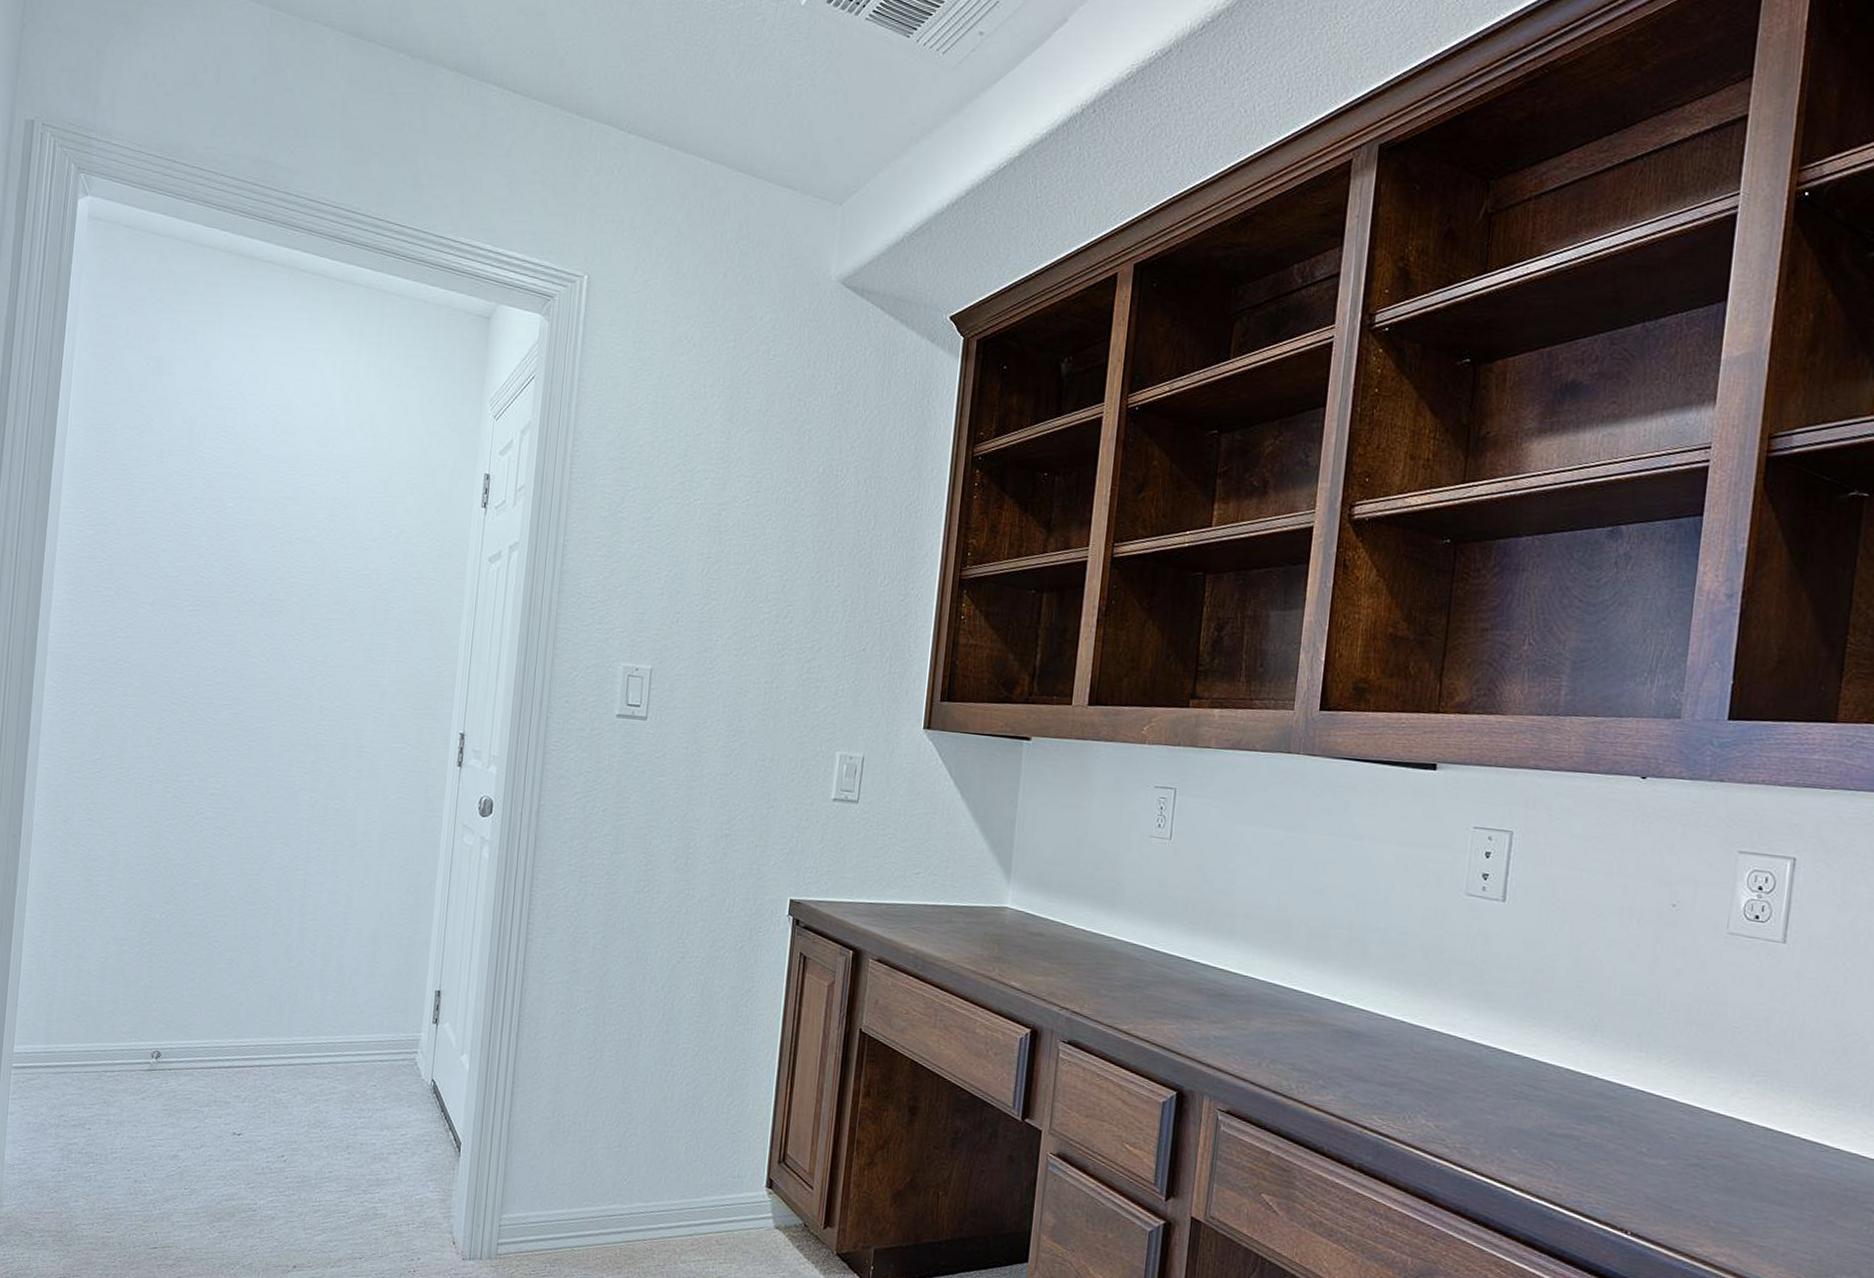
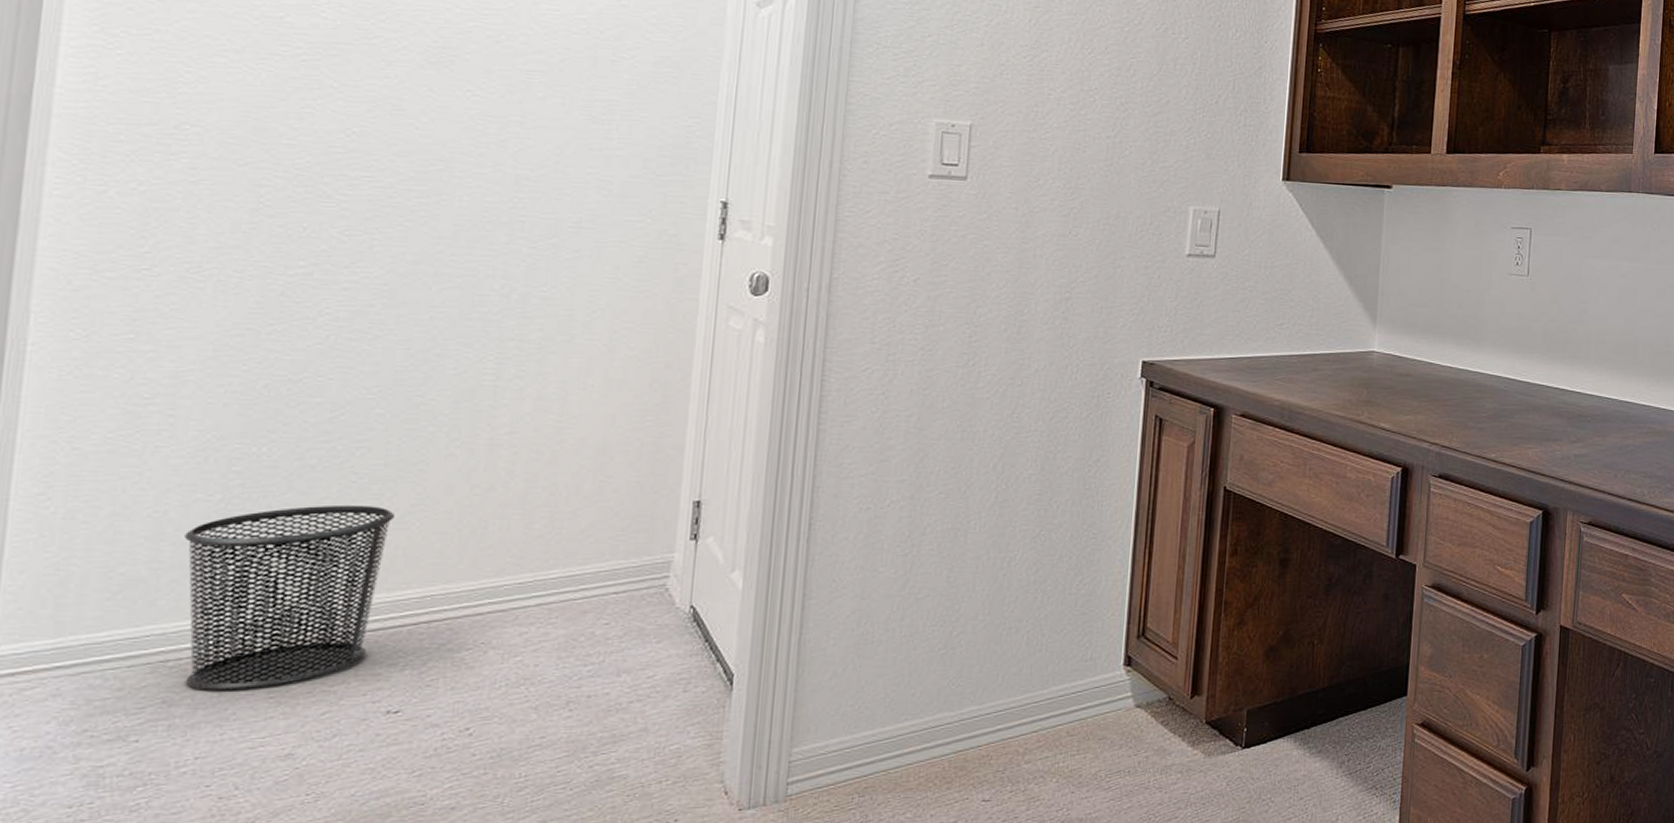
waste bin: none [116,964,240,1102] -> present [185,505,395,692]

